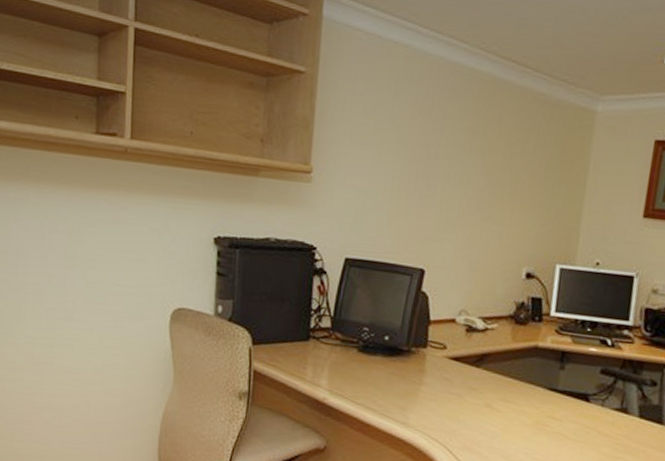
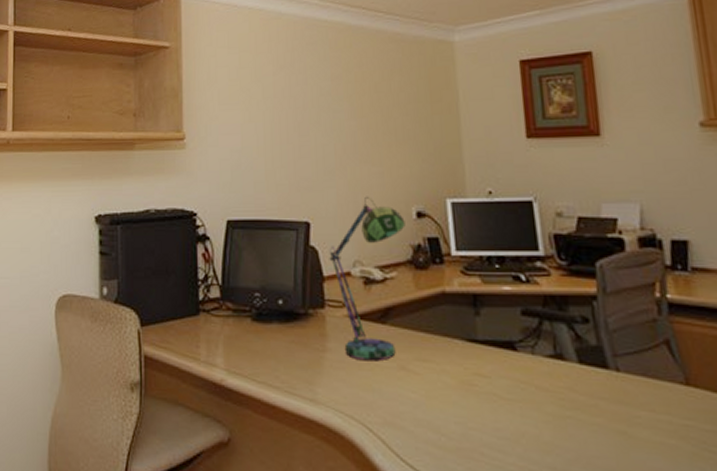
desk lamp: none [438,252,514,398] -> present [329,196,405,361]

